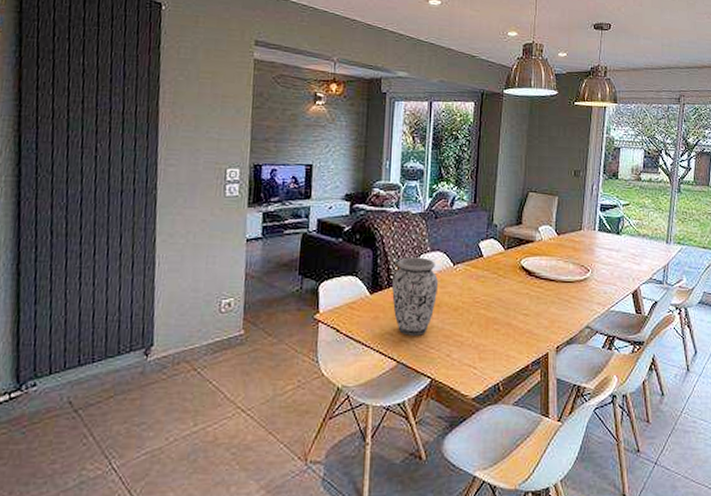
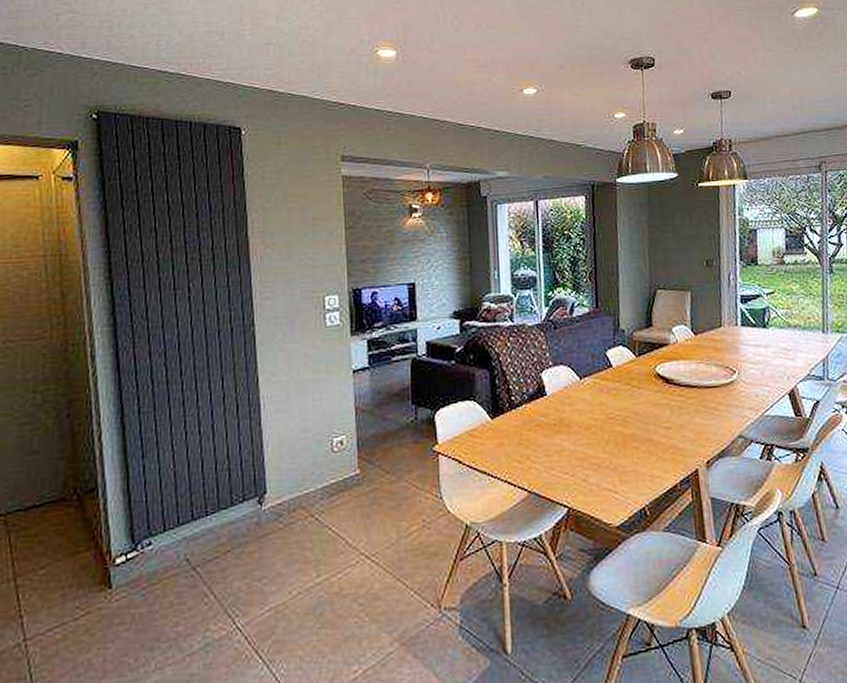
vase: present [392,257,439,336] -> none [514,373,566,462]

